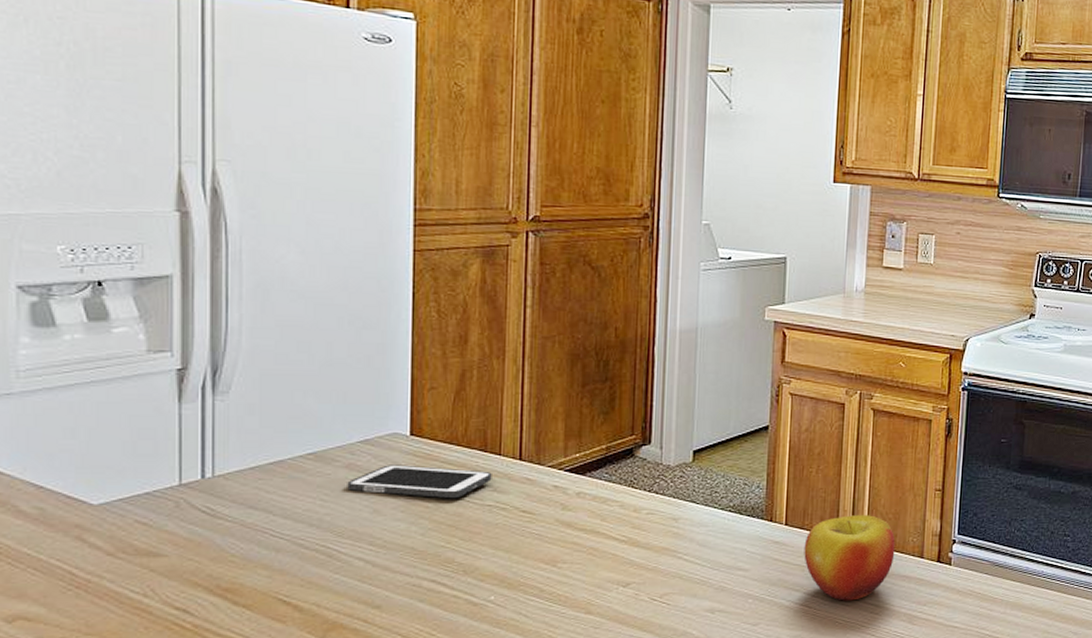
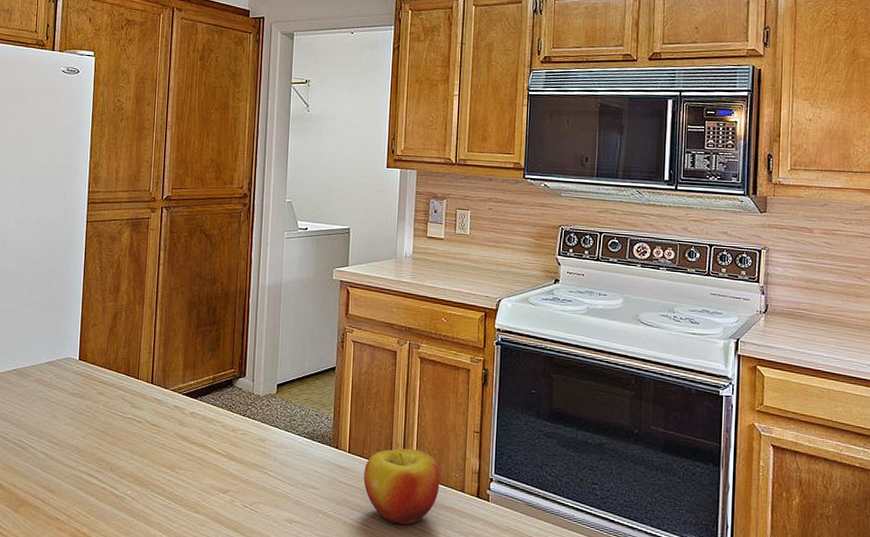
cell phone: present [347,465,492,499] -> none [36,381,132,411]

